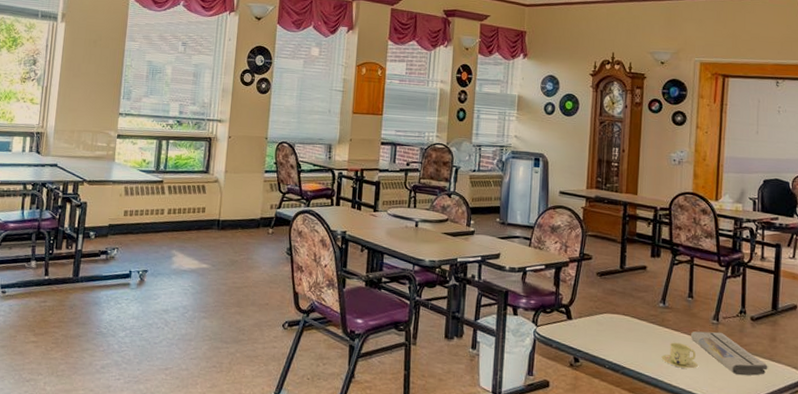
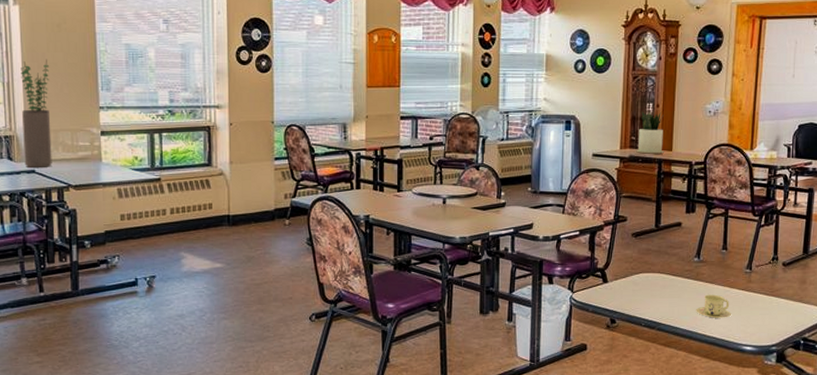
vase: none [49,69,82,163] -> present [20,59,52,167]
planter: none [601,154,630,198] -> present [635,111,665,155]
newspaper: present [690,331,768,376] -> none [724,280,798,320]

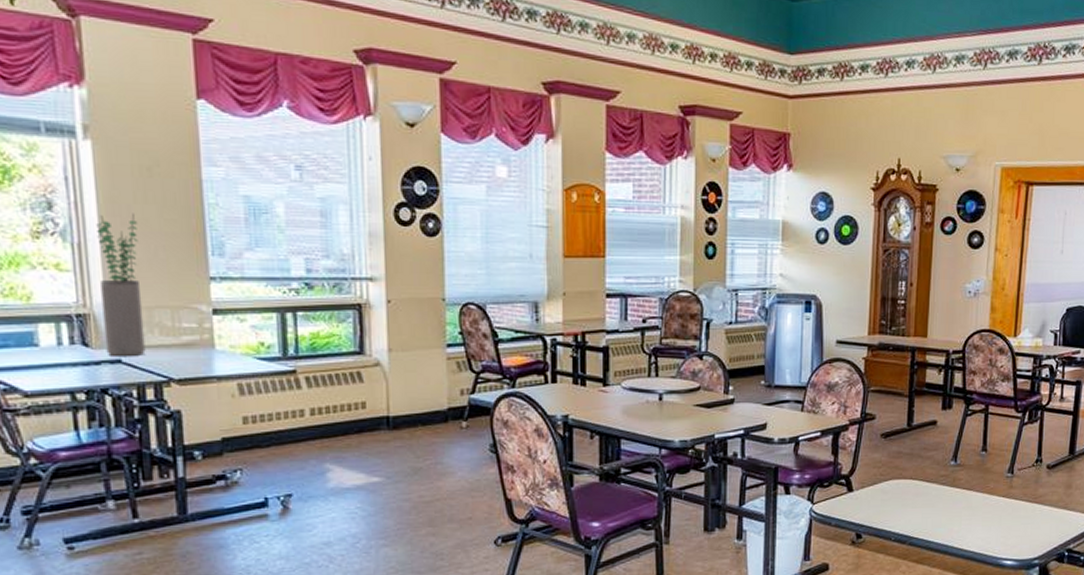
planter: present [635,111,665,155] -> none [885,290,919,342]
cup and saucer: present [696,294,731,318] -> none [952,502,990,530]

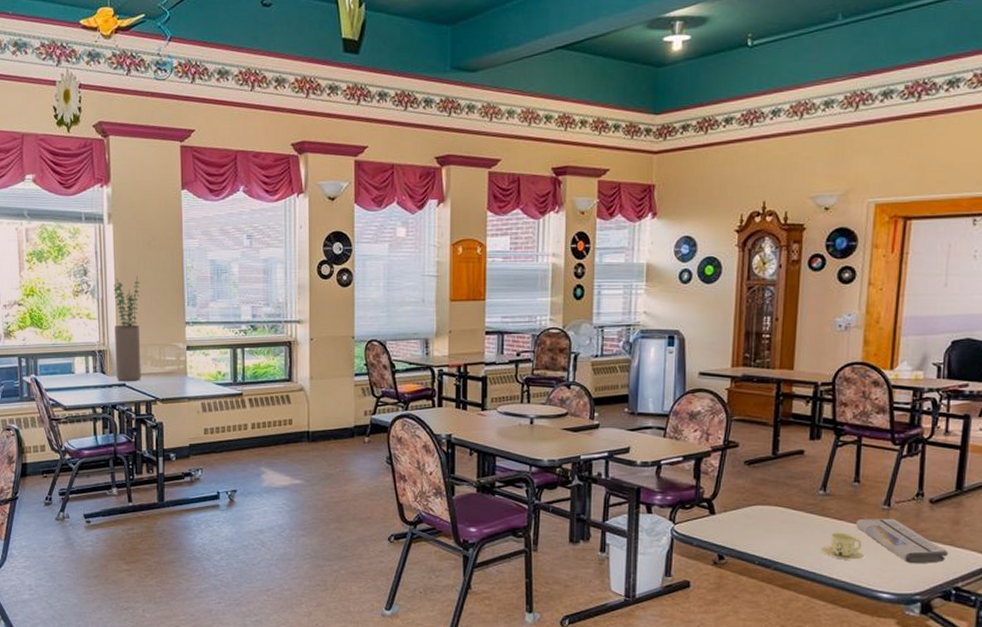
cup and saucer: none [952,502,990,530] -> present [820,532,864,560]
newspaper: none [983,485,1062,530] -> present [855,518,948,564]

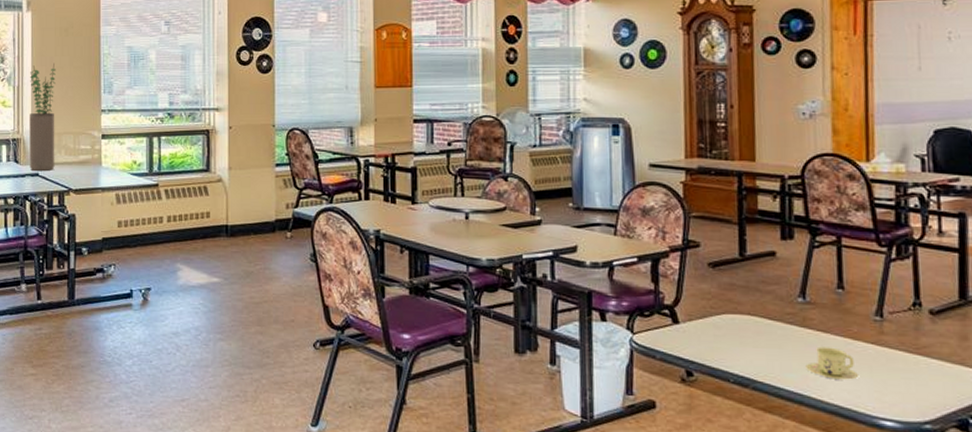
newspaper: present [855,518,948,564] -> none [844,331,960,387]

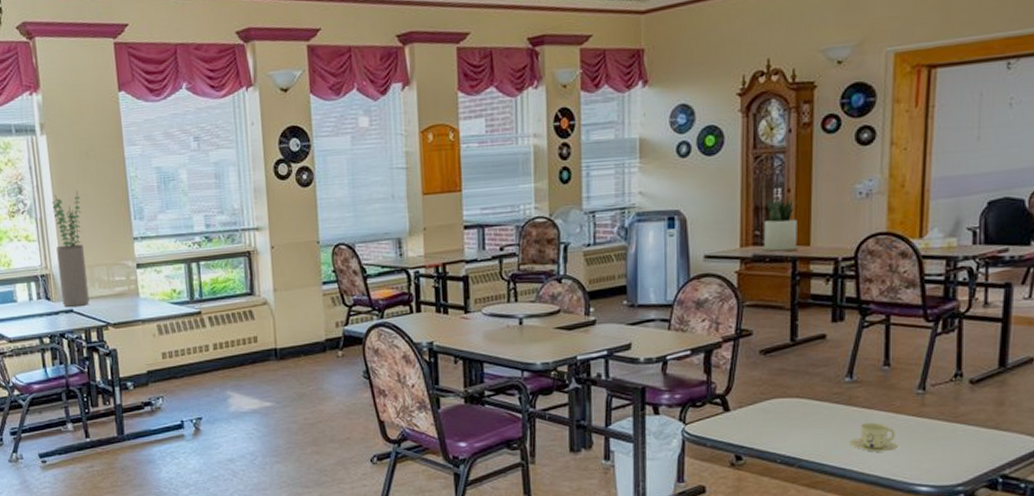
planter: none [705,113,746,166] -> present [760,198,801,252]

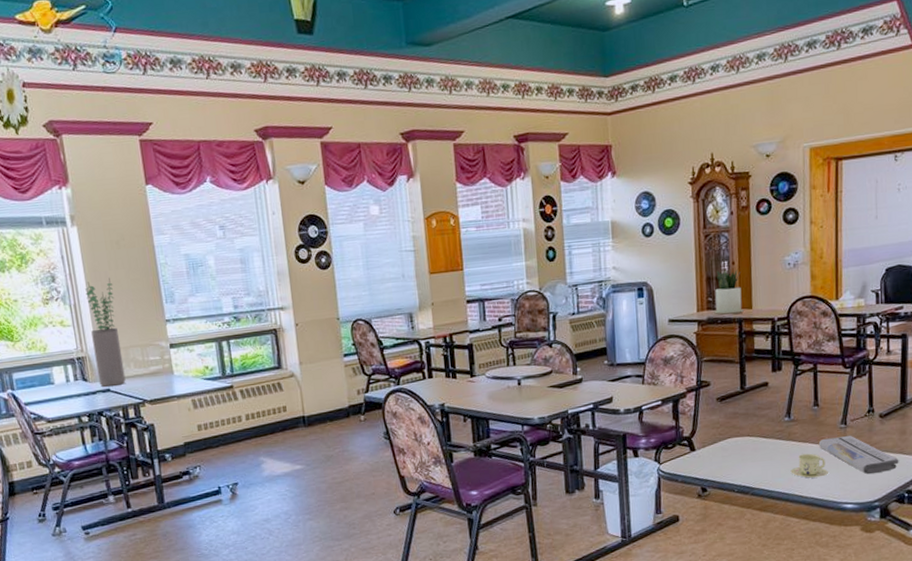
newspaper: none [887,403,993,452] -> present [818,435,899,475]

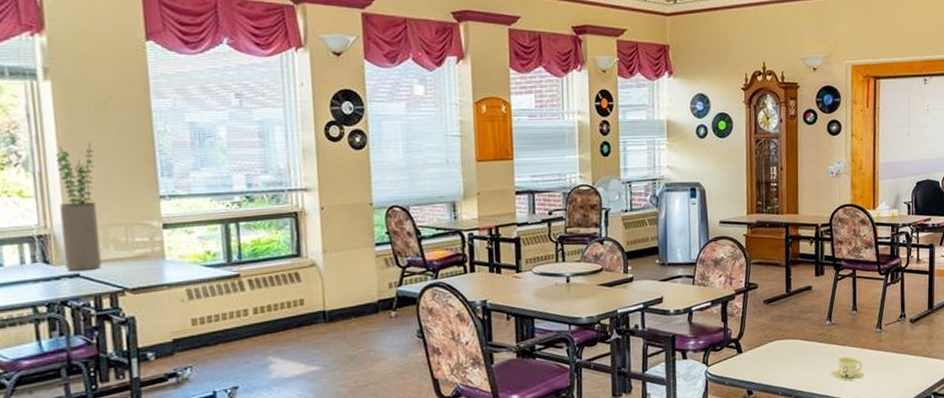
planter: present [713,269,745,315] -> none [762,175,791,219]
newspaper: present [818,435,899,475] -> none [856,339,927,377]

